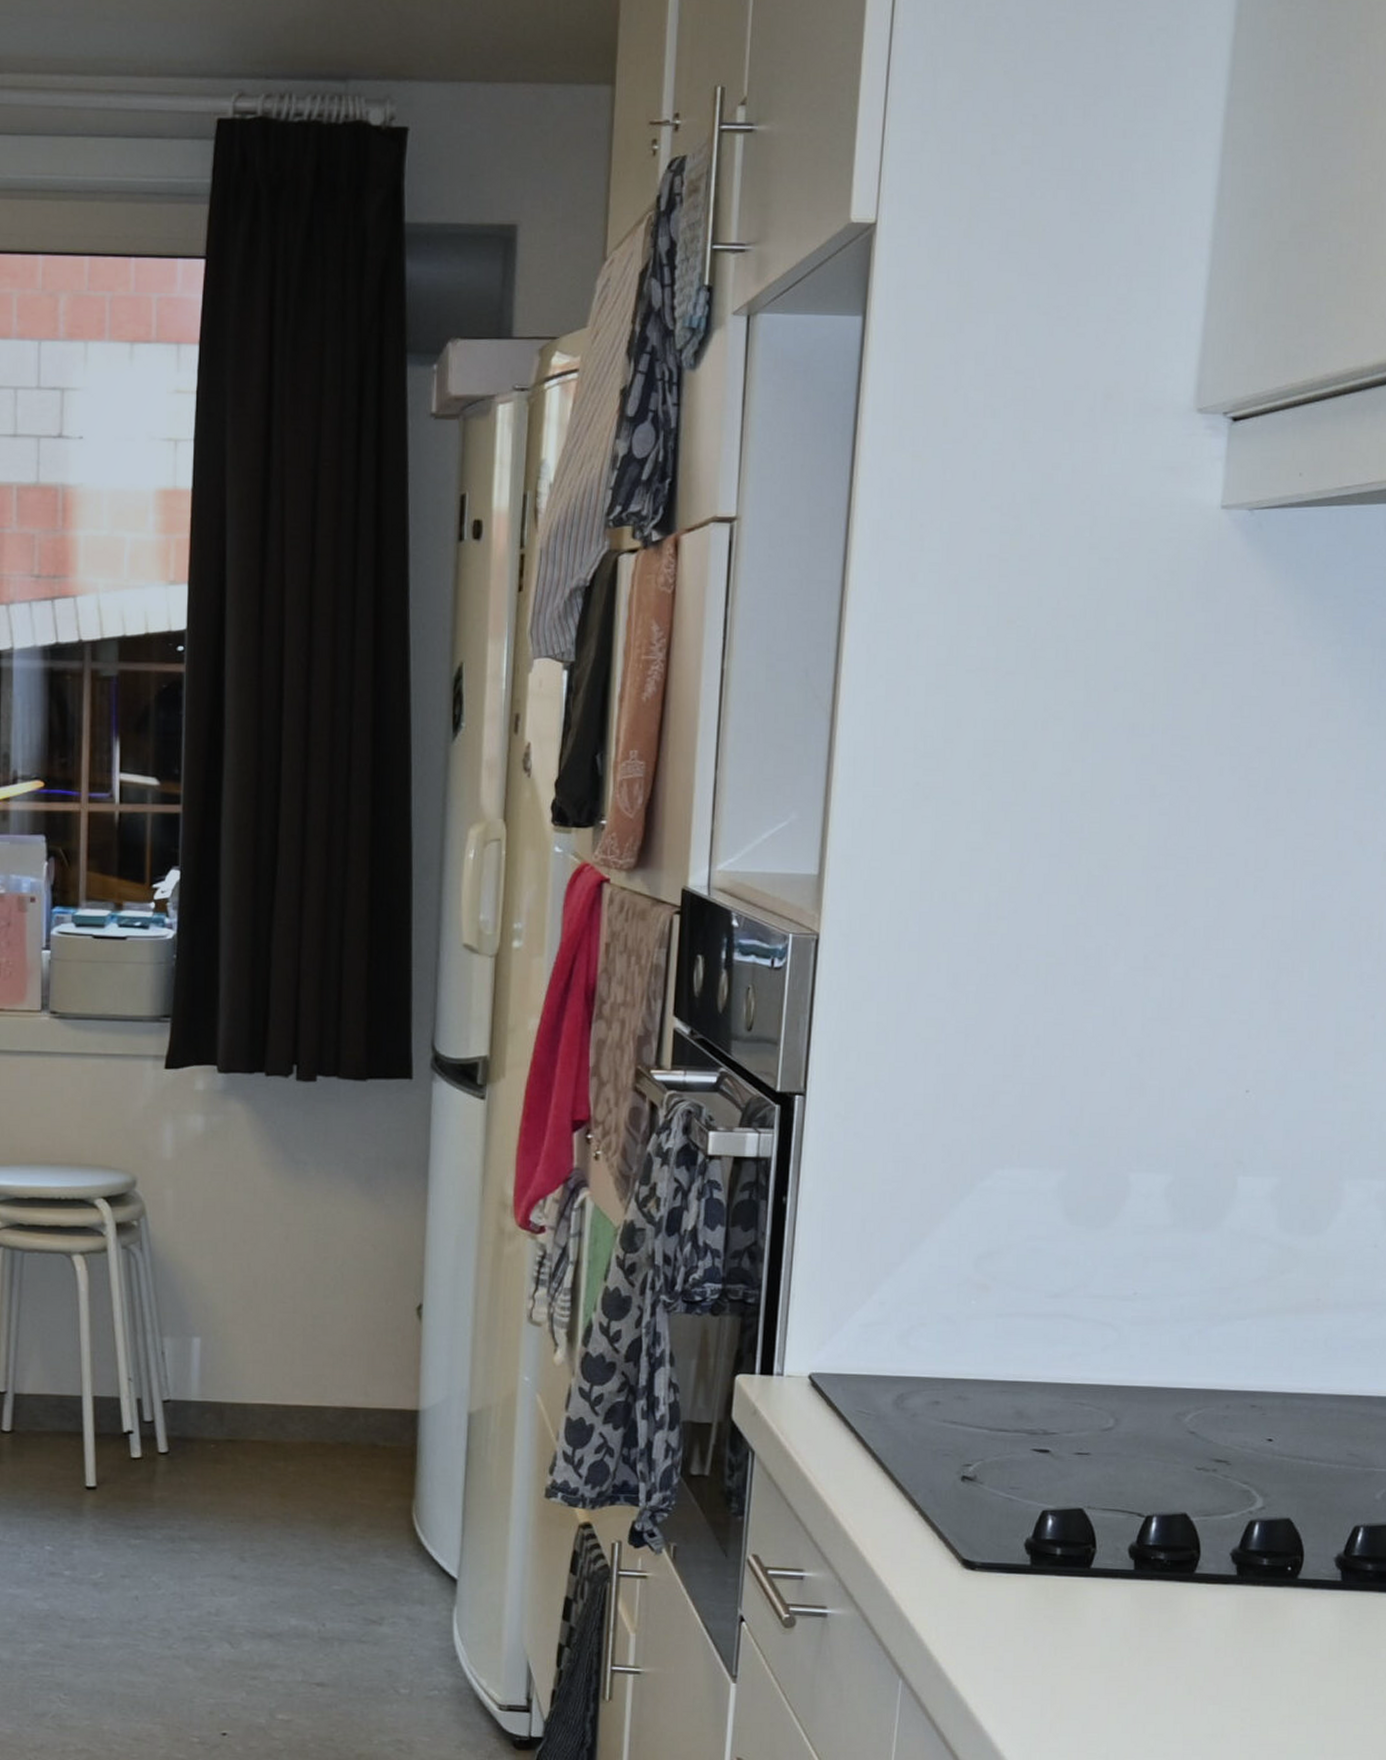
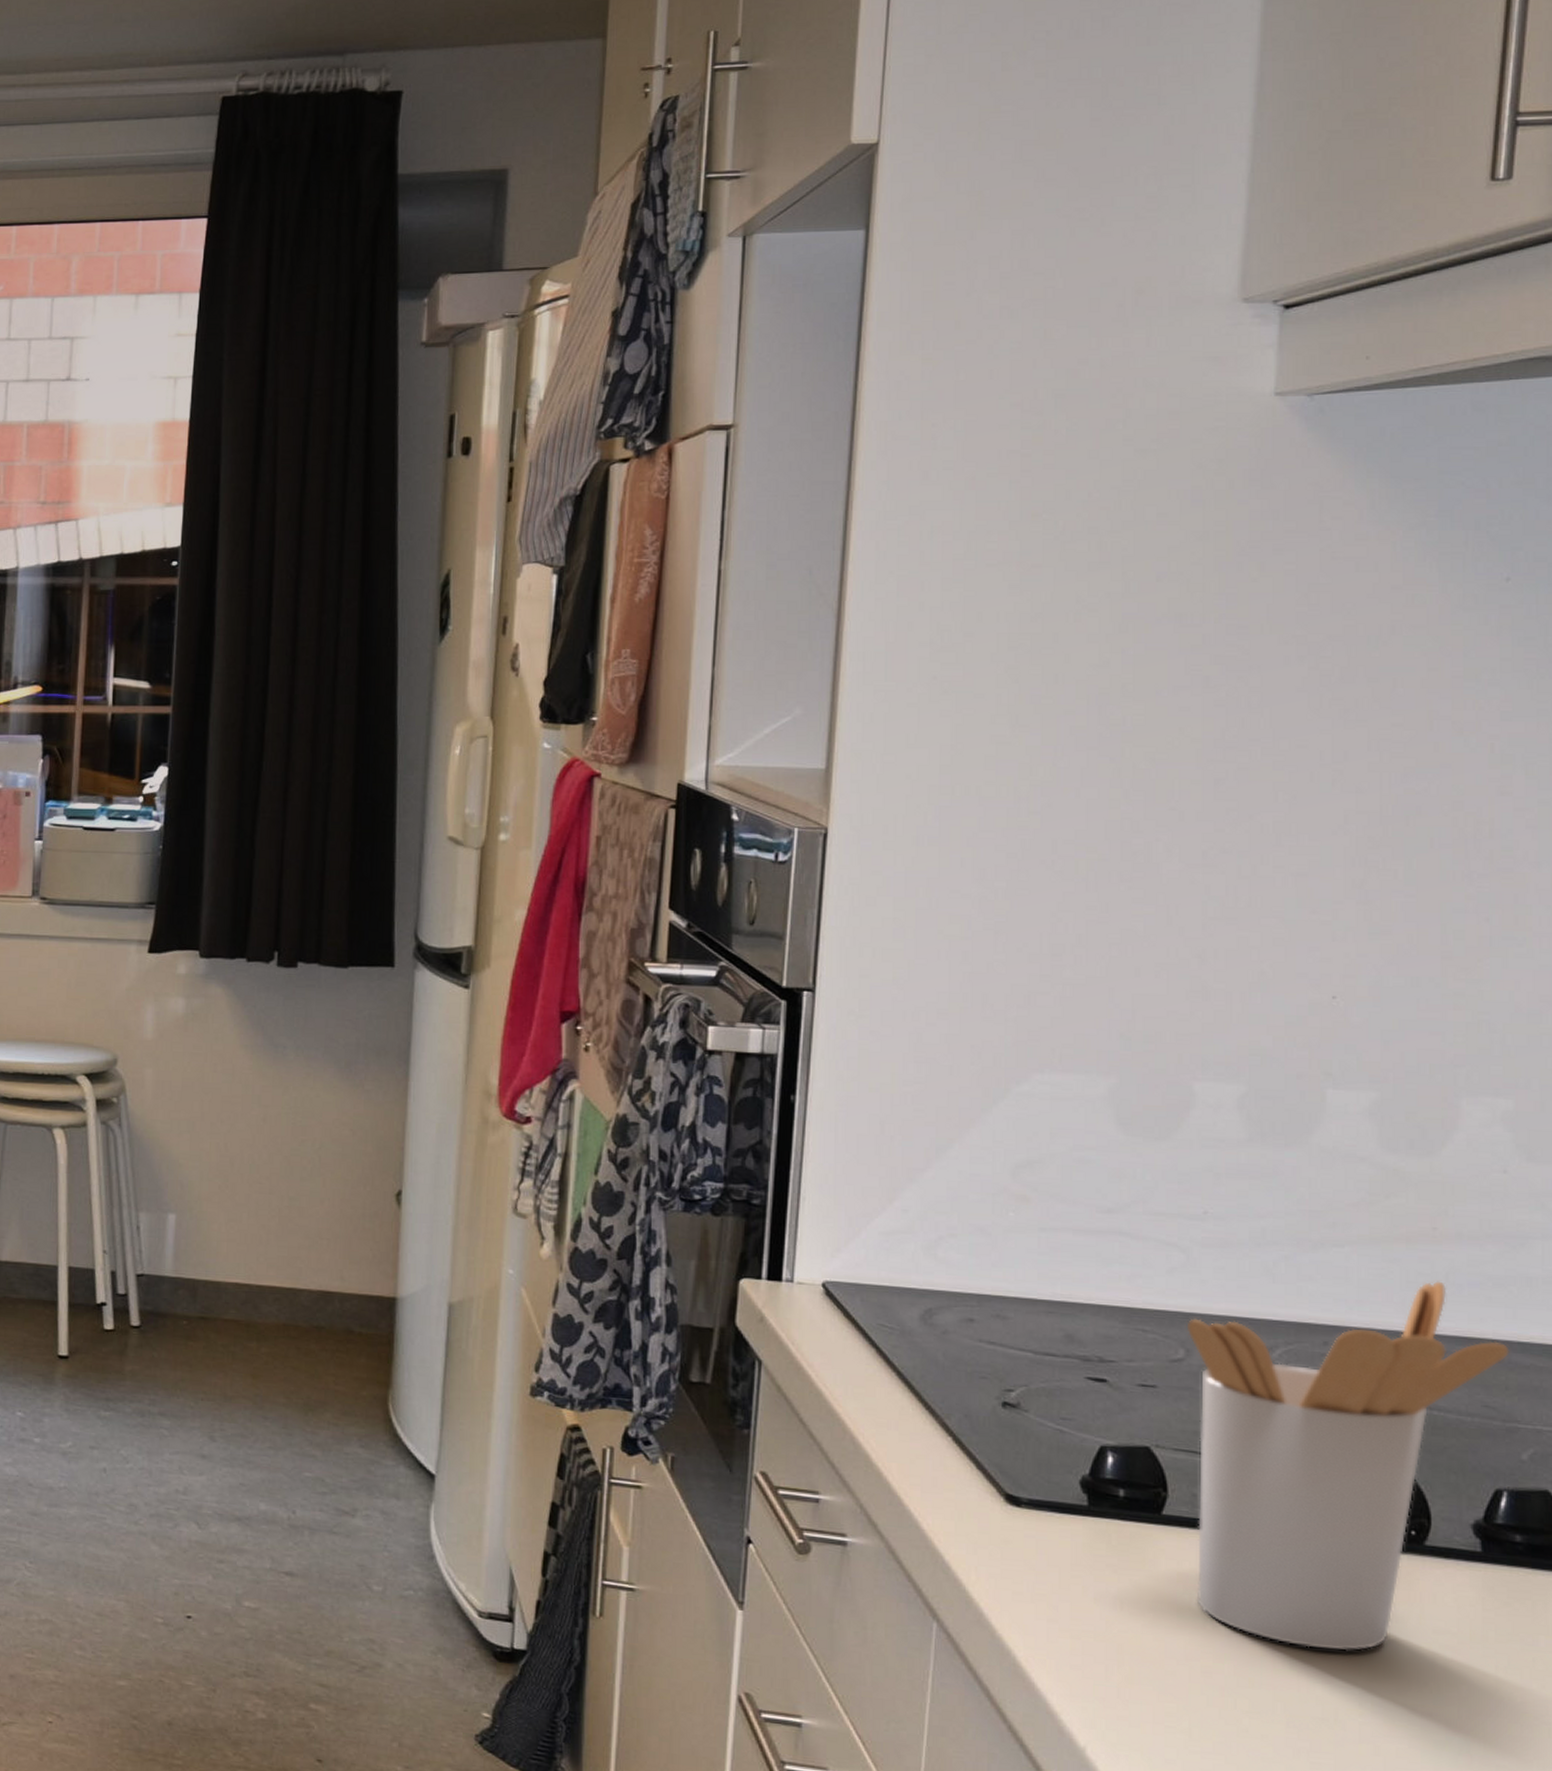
utensil holder: none [1116,1346,1371,1675] -> present [1186,1281,1510,1651]

